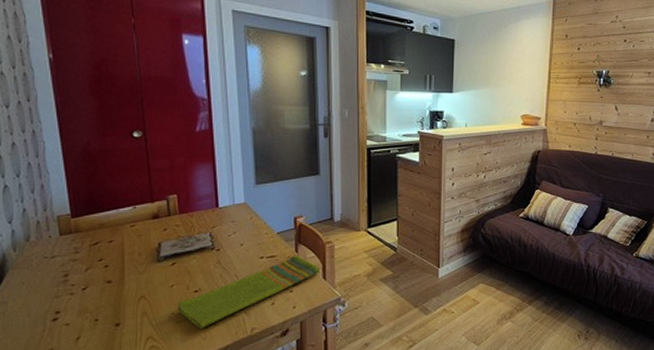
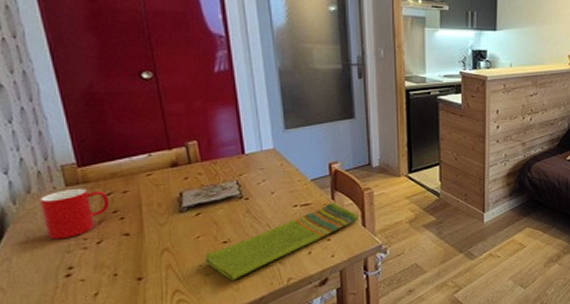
cup: none [36,237,97,285] -> present [39,188,110,240]

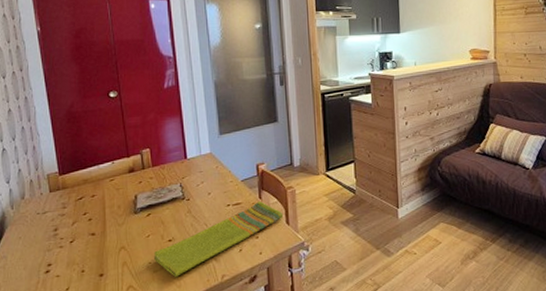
cup: present [39,188,110,240] -> none [30,193,82,240]

